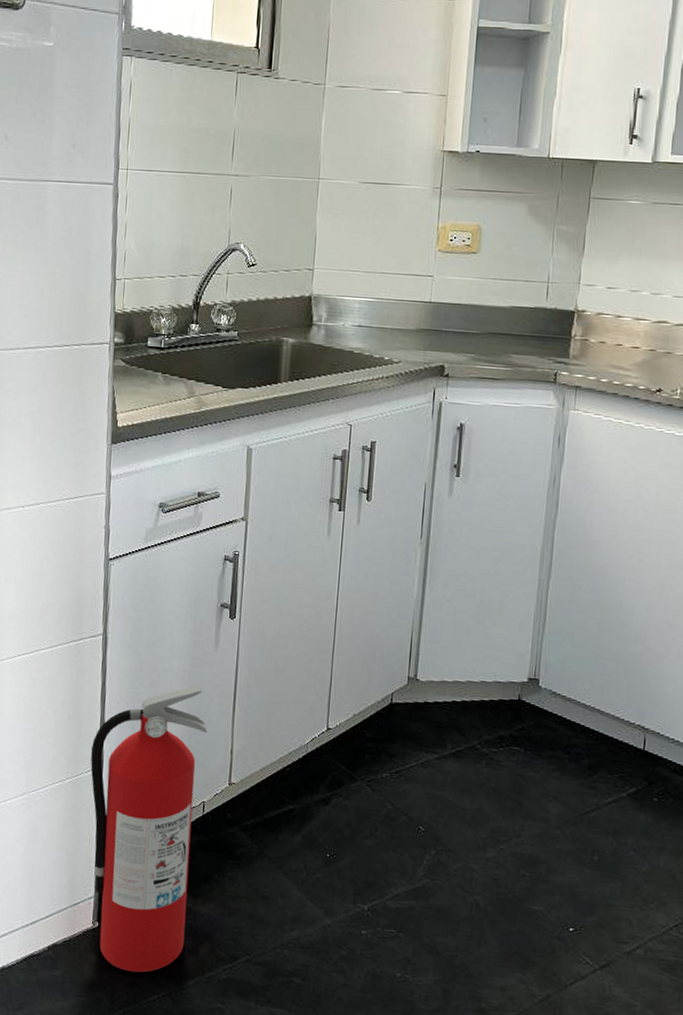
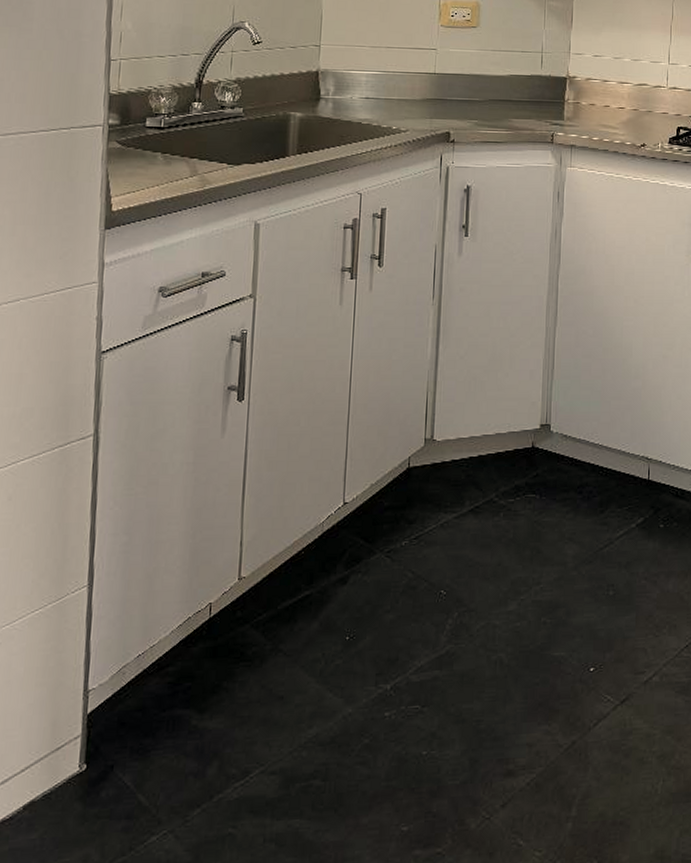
fire extinguisher: present [90,684,208,973] -> none [78,476,214,815]

